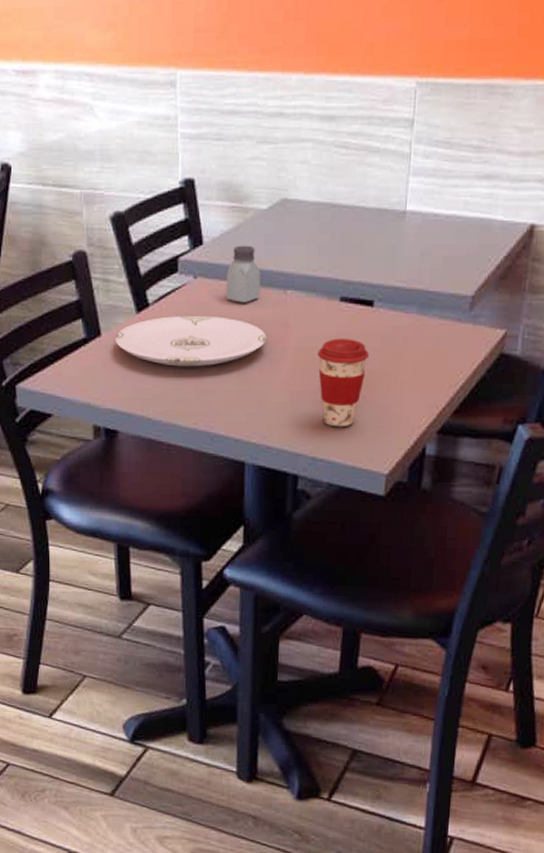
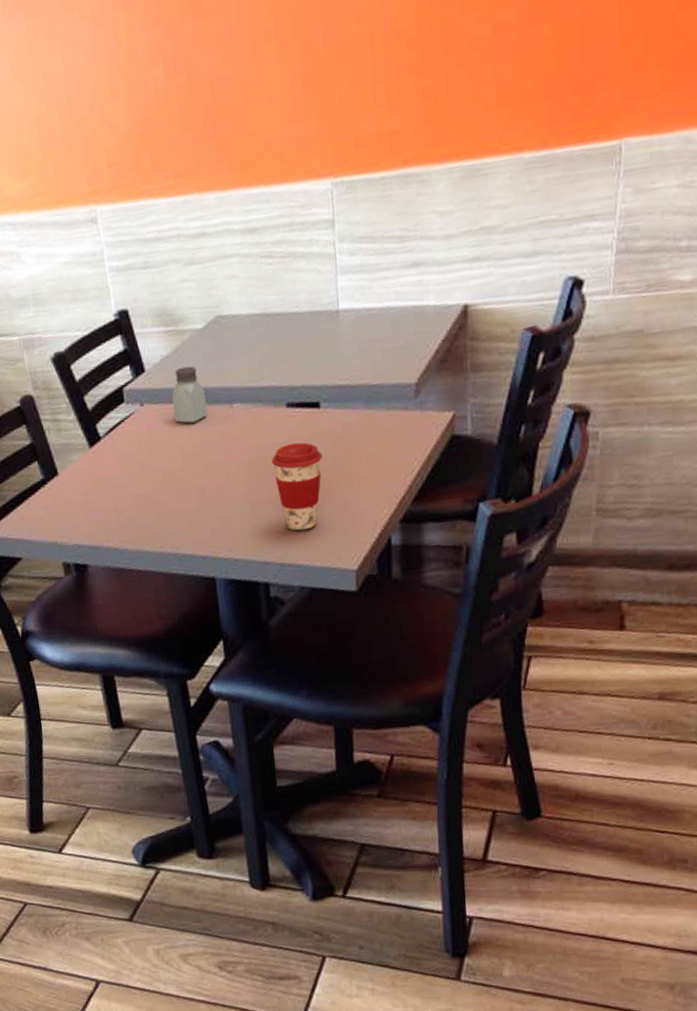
plate: present [115,315,267,367] -> none [72,439,220,495]

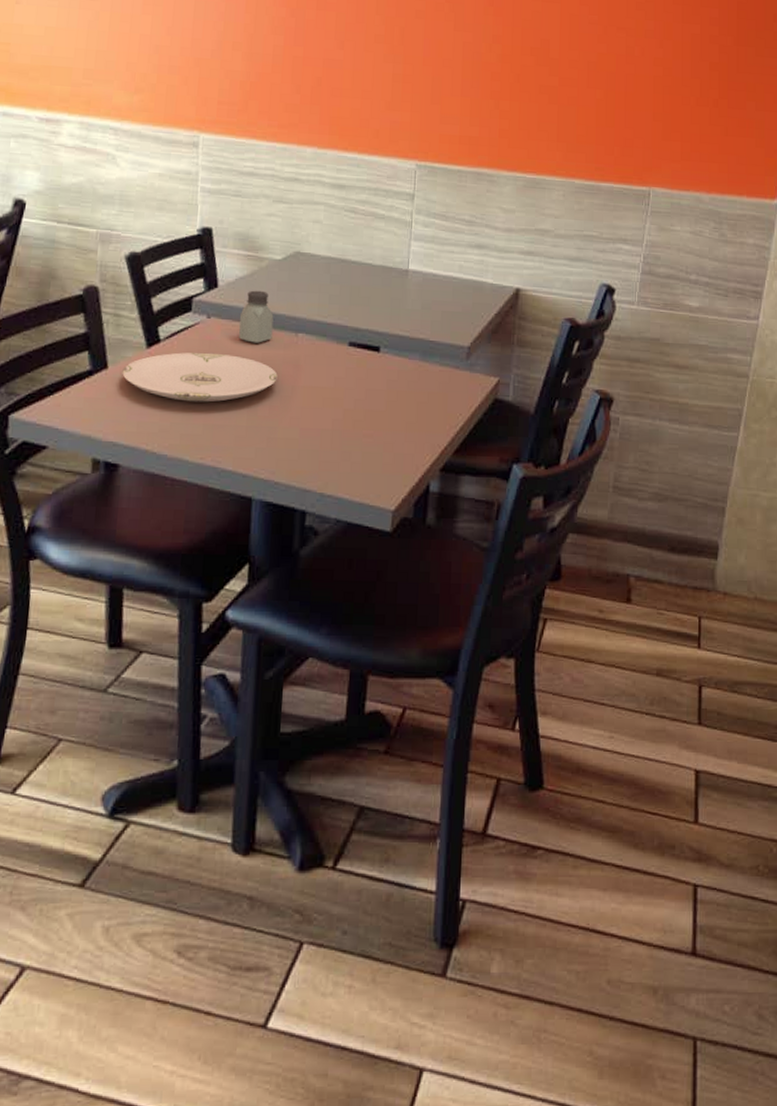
plate: none [72,439,220,495] -> present [122,352,278,402]
coffee cup: present [271,442,322,531] -> none [327,380,376,464]

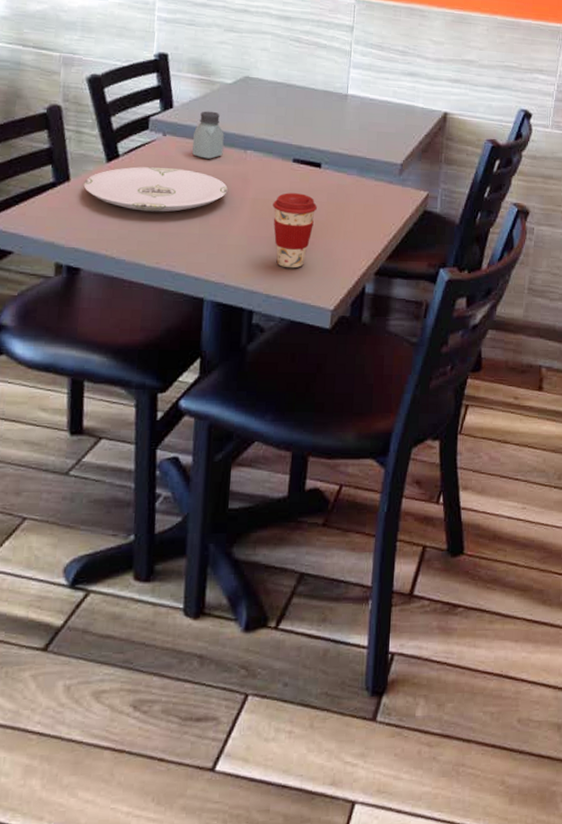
coffee cup: none [327,380,376,464] -> present [273,193,317,269]

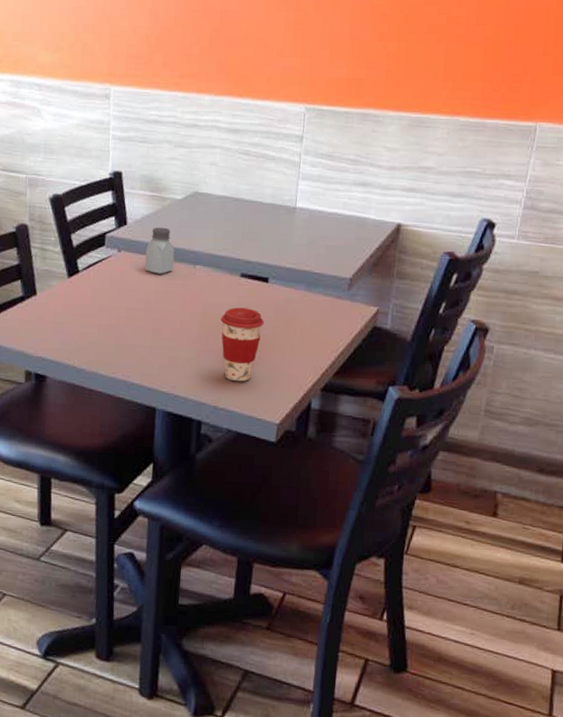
plate: present [83,166,228,212] -> none [48,281,178,325]

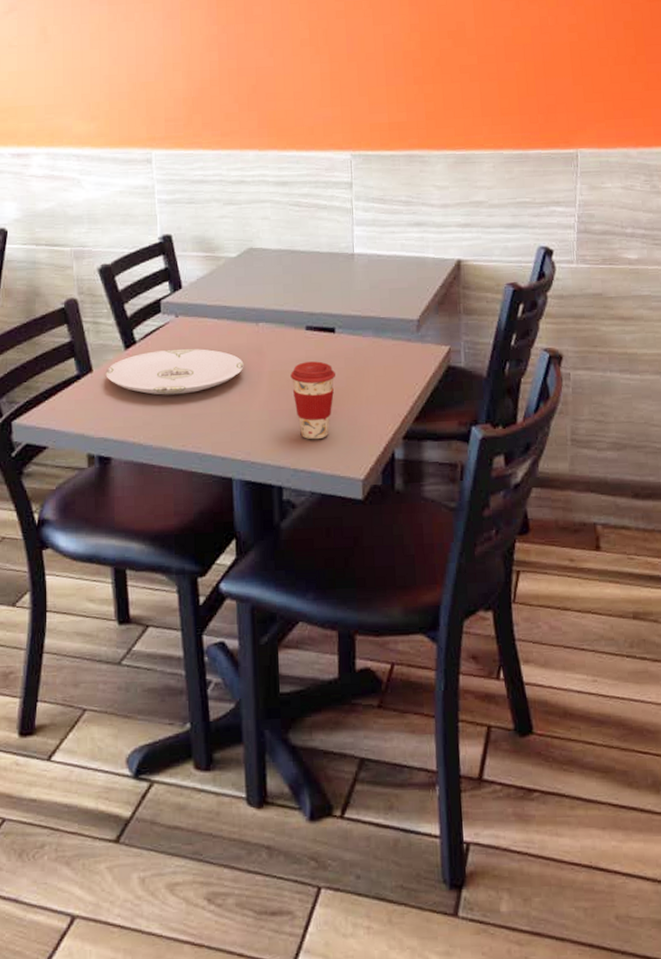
plate: none [48,281,178,325] -> present [105,348,244,395]
saltshaker: present [145,227,175,274] -> none [204,287,235,336]

